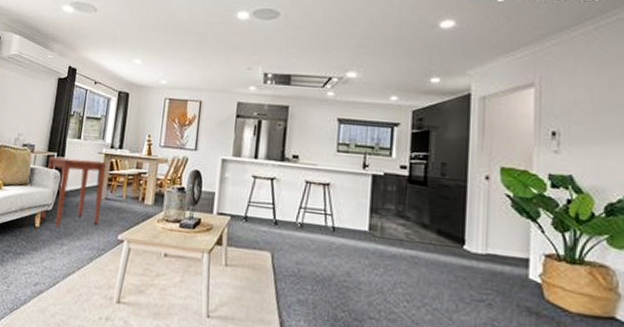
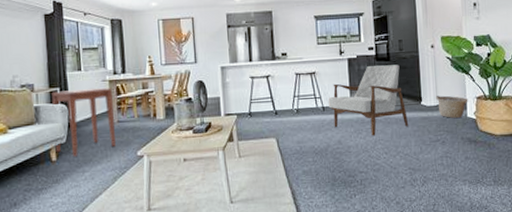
armchair: none [340,187,443,276] -> present [328,64,408,136]
basket: none [485,242,532,277] -> present [436,95,468,118]

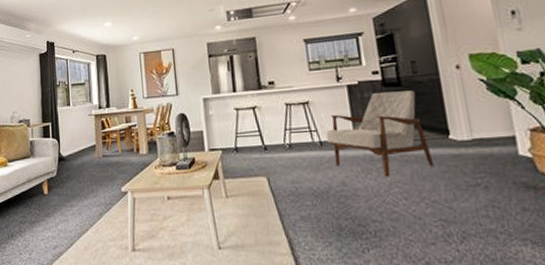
side table: present [51,88,116,157] -> none [44,122,101,191]
basket: present [436,95,468,118] -> none [469,127,518,156]

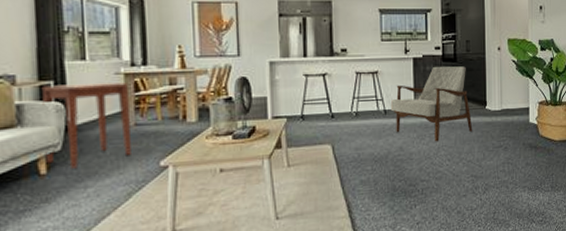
side table: none [44,122,101,191] -> present [41,82,131,169]

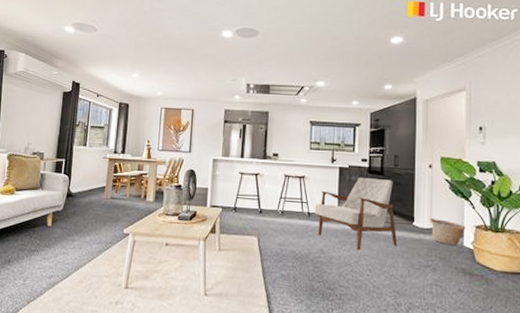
side table: present [41,82,131,169] -> none [52,162,111,225]
basket: none [501,100,531,123] -> present [430,218,466,245]

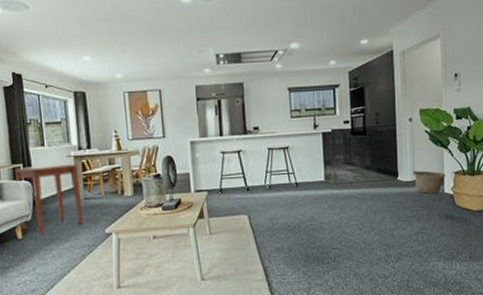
side table: none [52,162,111,225] -> present [14,164,83,235]
armchair: present [314,177,397,251] -> none [301,138,383,212]

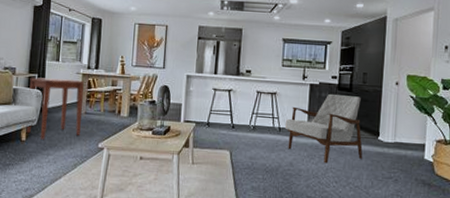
armchair: none [301,138,383,212] -> present [284,93,363,164]
basket: present [413,170,446,194] -> none [394,133,427,158]

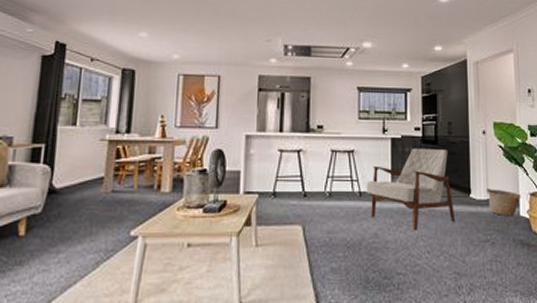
side table: present [26,77,85,140] -> none [26,147,112,232]
basket: none [394,133,427,158] -> present [486,189,521,215]

